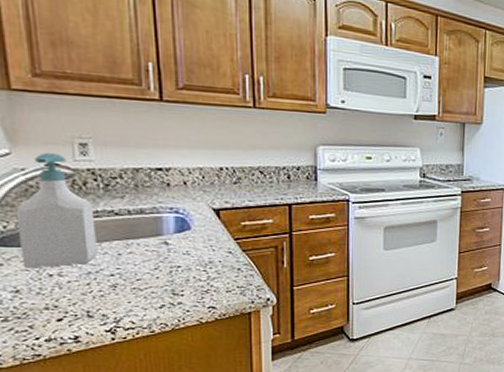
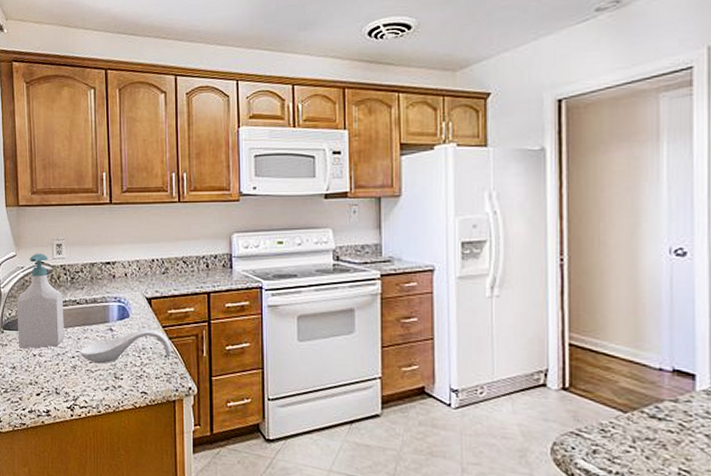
spoon rest: none [121,241,246,281] -> present [79,328,172,364]

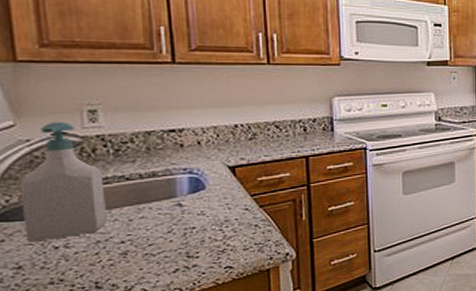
spoon rest: present [79,328,172,364] -> none [132,199,264,246]

